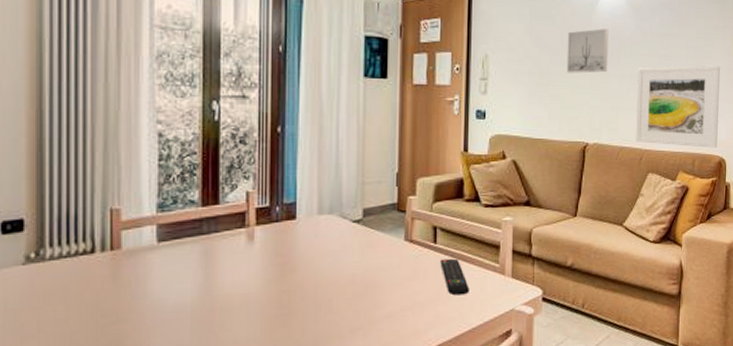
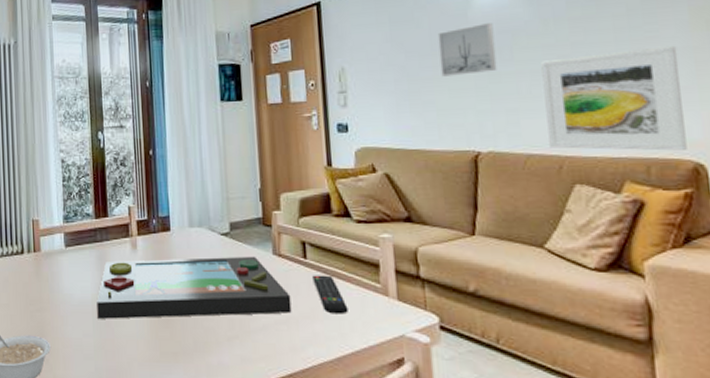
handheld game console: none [198,243,418,325] -> present [97,256,292,319]

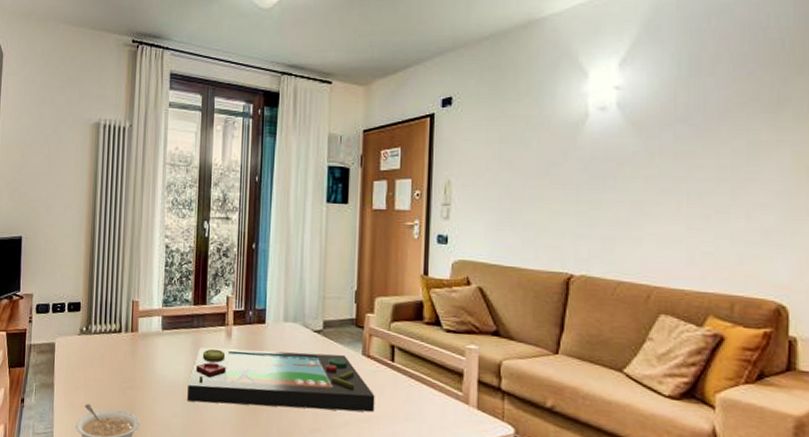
remote control: present [312,275,348,314] -> none [398,378,429,418]
wall art: present [437,23,497,77] -> none [544,150,600,199]
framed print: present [541,45,687,151] -> none [640,188,775,291]

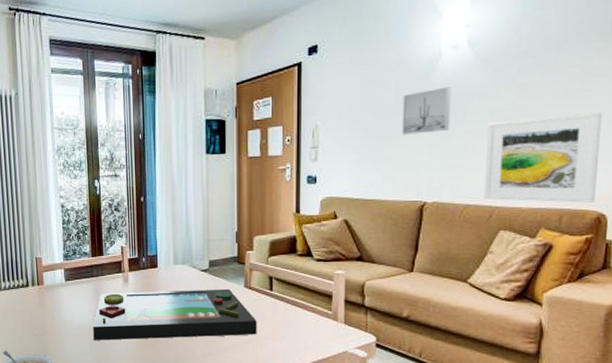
wall art: none [544,150,600,199] -> present [401,87,452,135]
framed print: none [640,188,775,291] -> present [484,111,603,203]

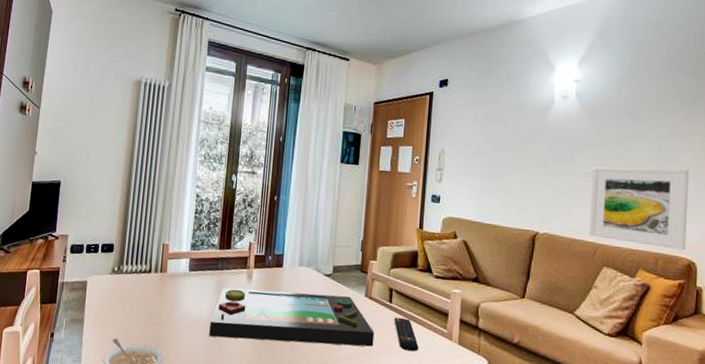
remote control: none [276,304,304,335] -> present [394,317,419,352]
wall art: present [401,87,452,135] -> none [518,130,562,170]

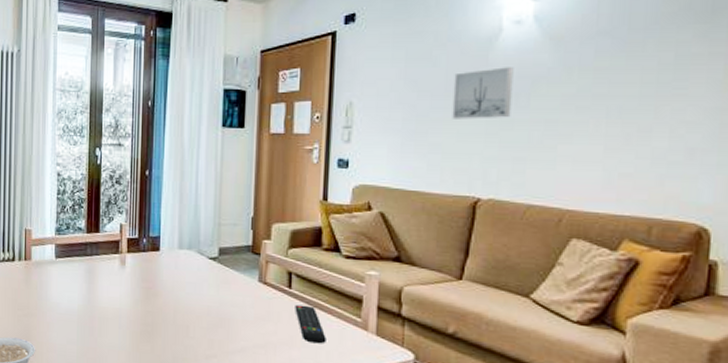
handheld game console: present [209,288,374,347] -> none [82,275,271,339]
wall art: none [518,130,562,170] -> present [452,67,514,119]
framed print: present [589,167,690,250] -> none [552,105,704,213]

